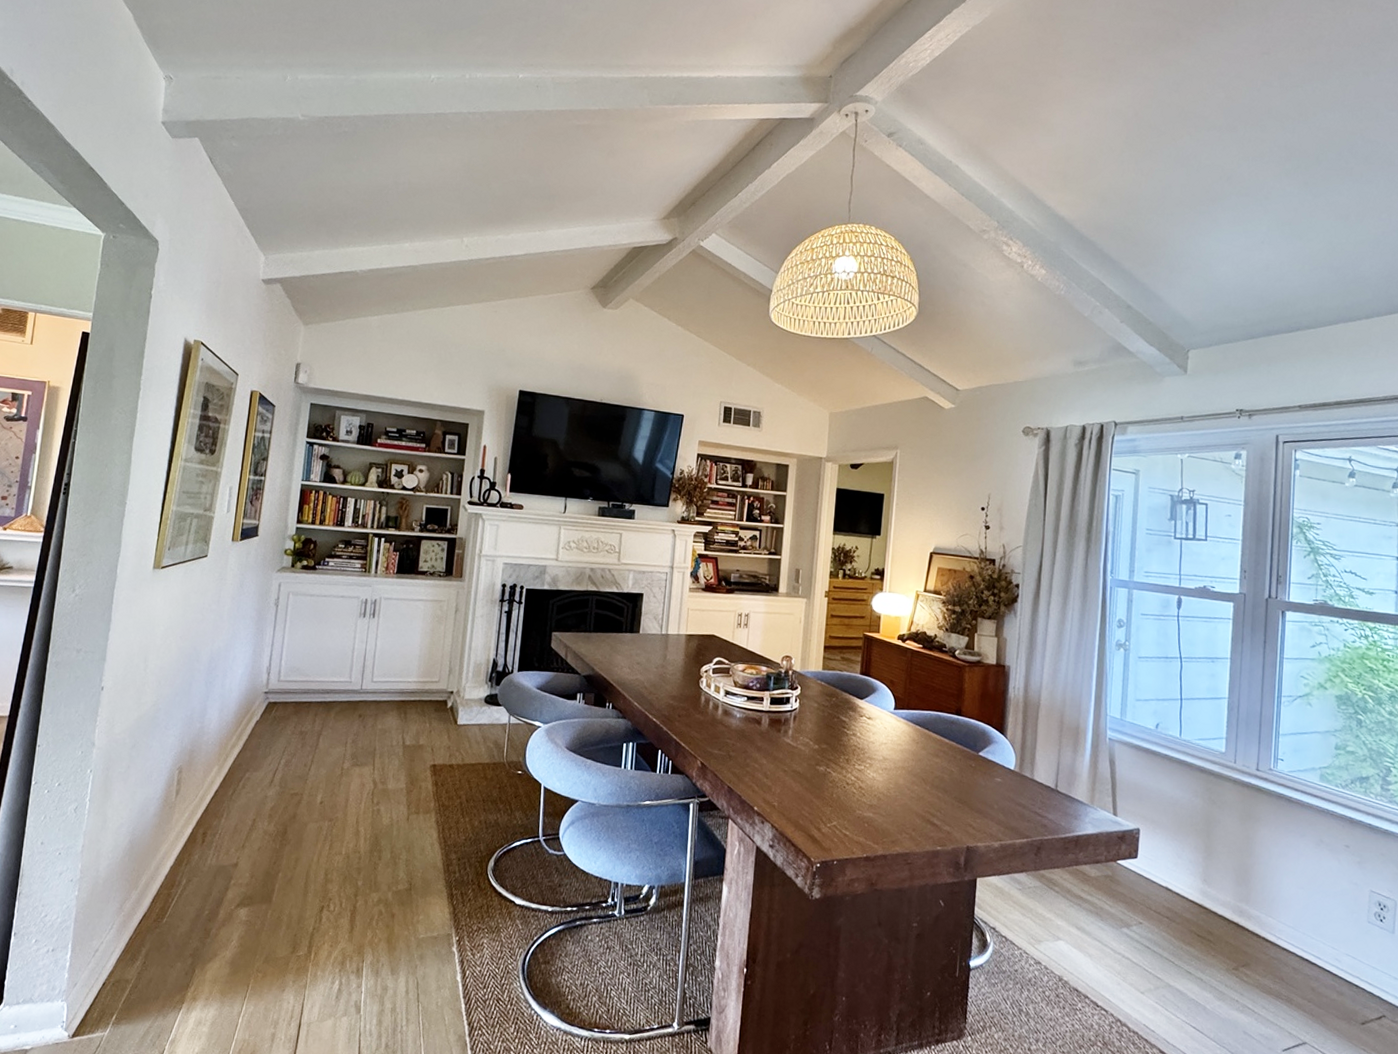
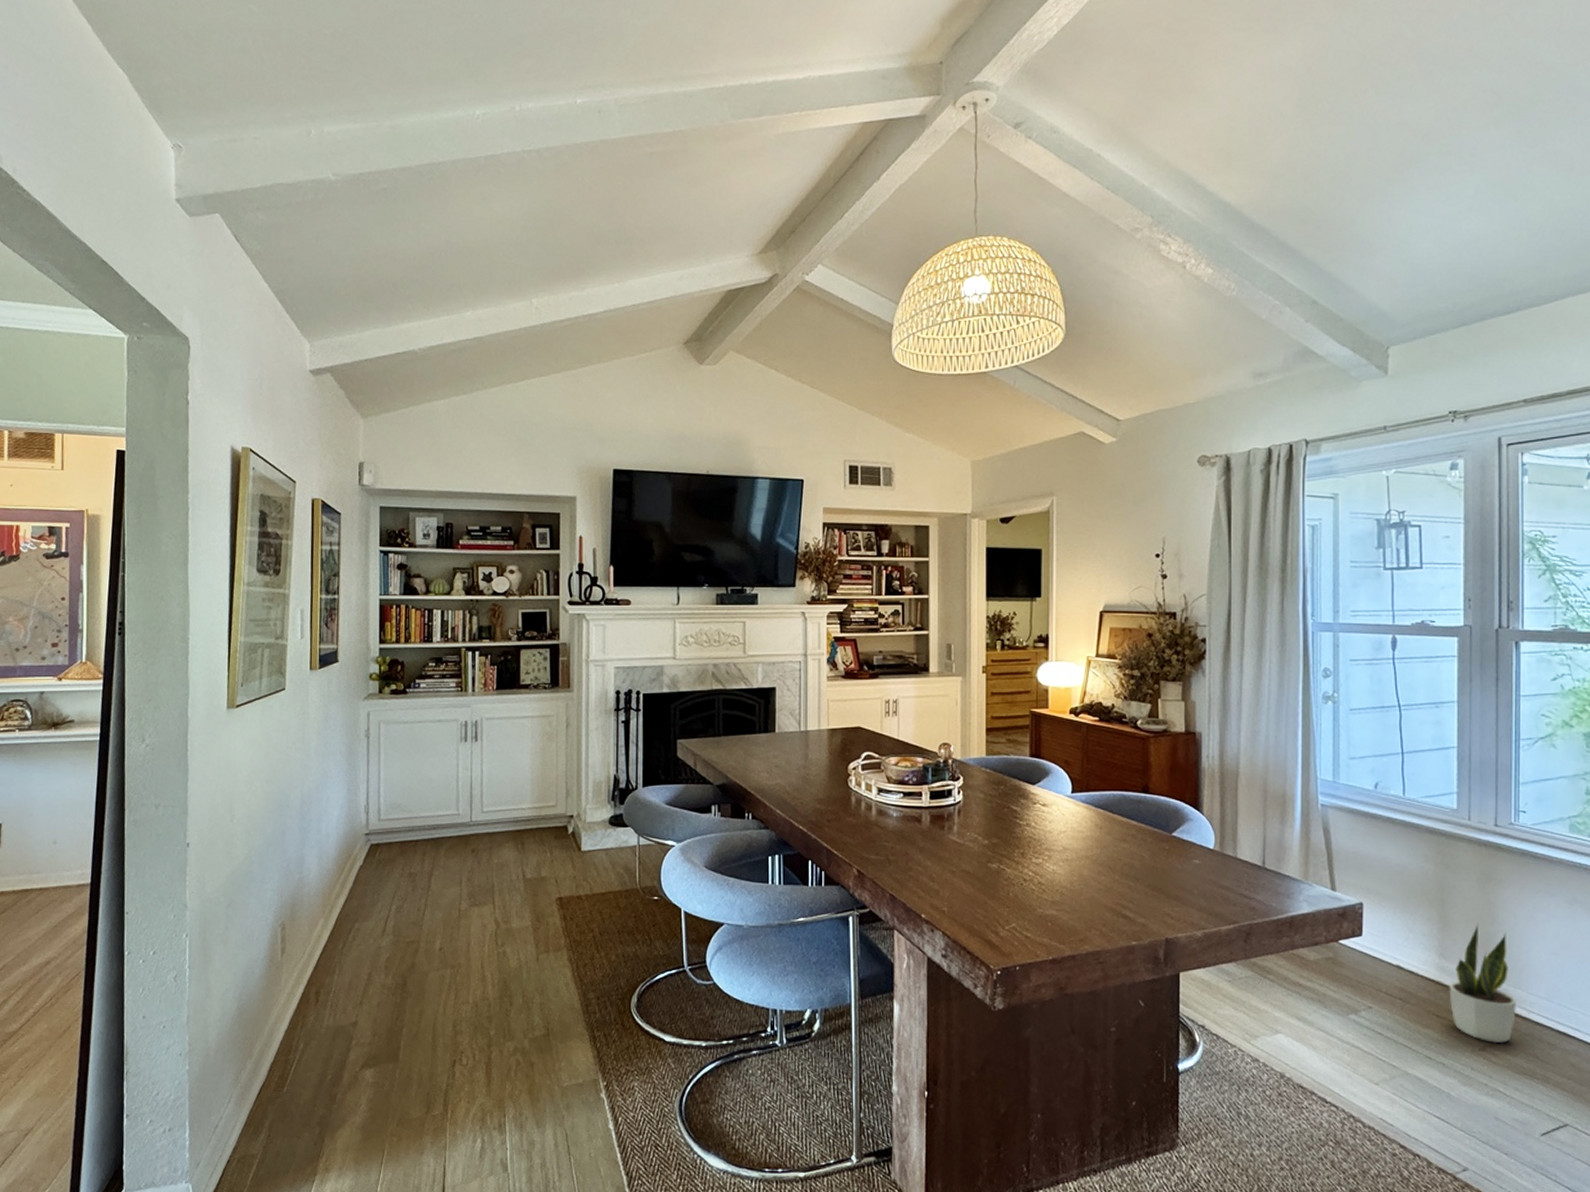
potted plant: none [1209,854,1267,964] -> present [1449,923,1516,1043]

